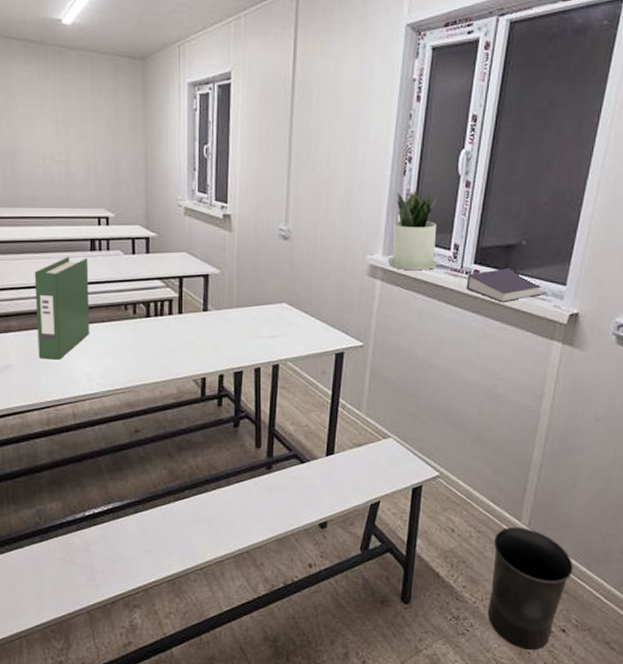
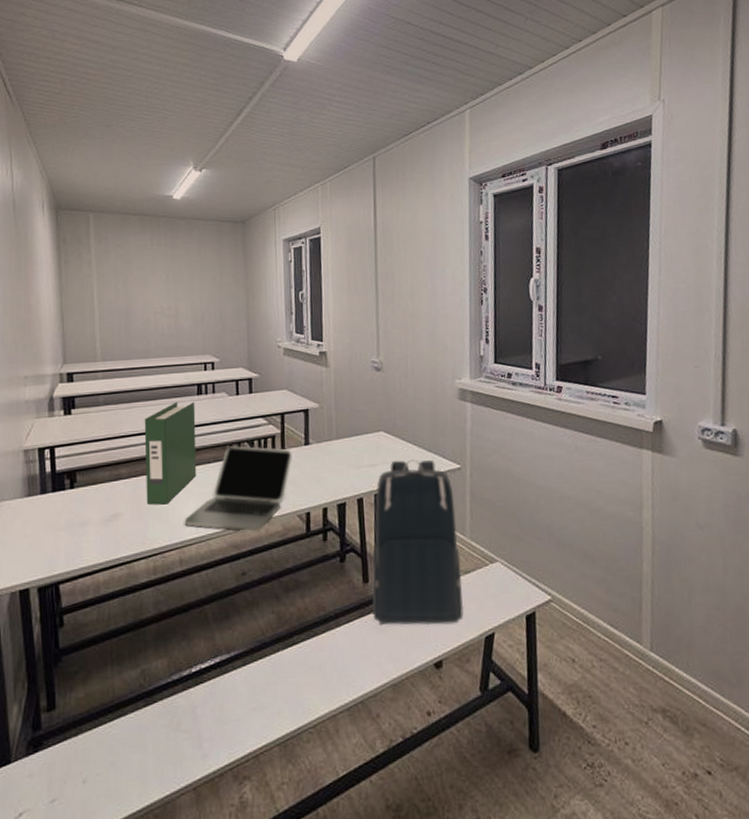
laptop: none [77,307,189,391] -> present [184,446,292,531]
backpack: none [263,333,354,491] -> present [371,459,464,626]
planter: present [387,190,439,271] -> none [474,317,523,392]
book: present [466,268,544,302] -> none [551,382,626,415]
waste bin: present [487,526,573,650] -> none [618,651,706,800]

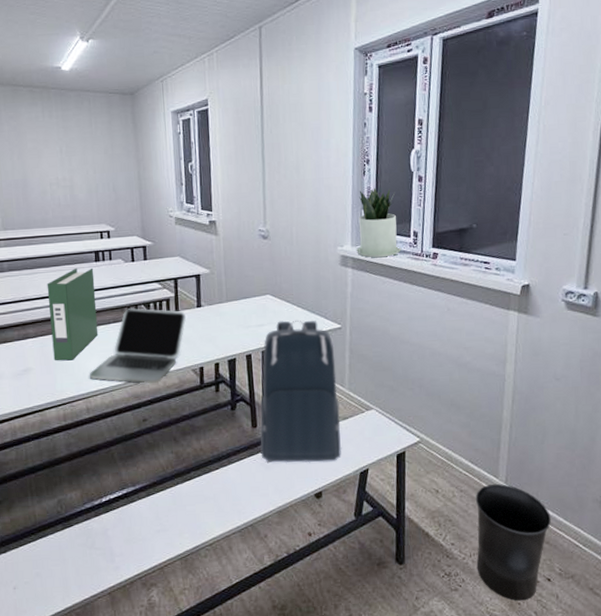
planter: none [474,317,523,392] -> present [355,187,401,258]
waste bin: none [618,651,706,800] -> present [476,483,551,601]

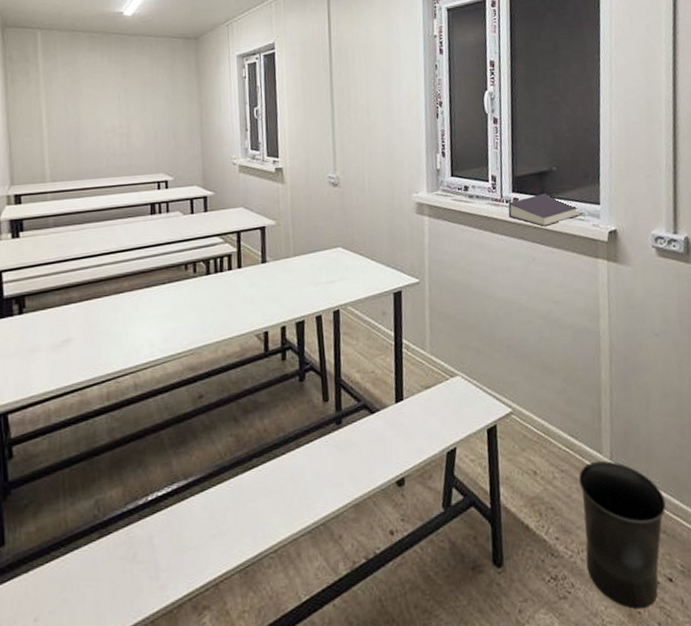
binder: present [47,267,99,361] -> none [96,221,151,329]
laptop: present [89,308,186,384] -> none [138,266,249,353]
backpack: present [259,320,342,464] -> none [331,274,426,445]
planter: present [355,187,401,258] -> none [431,130,480,205]
book: none [427,248,497,280] -> present [508,193,581,226]

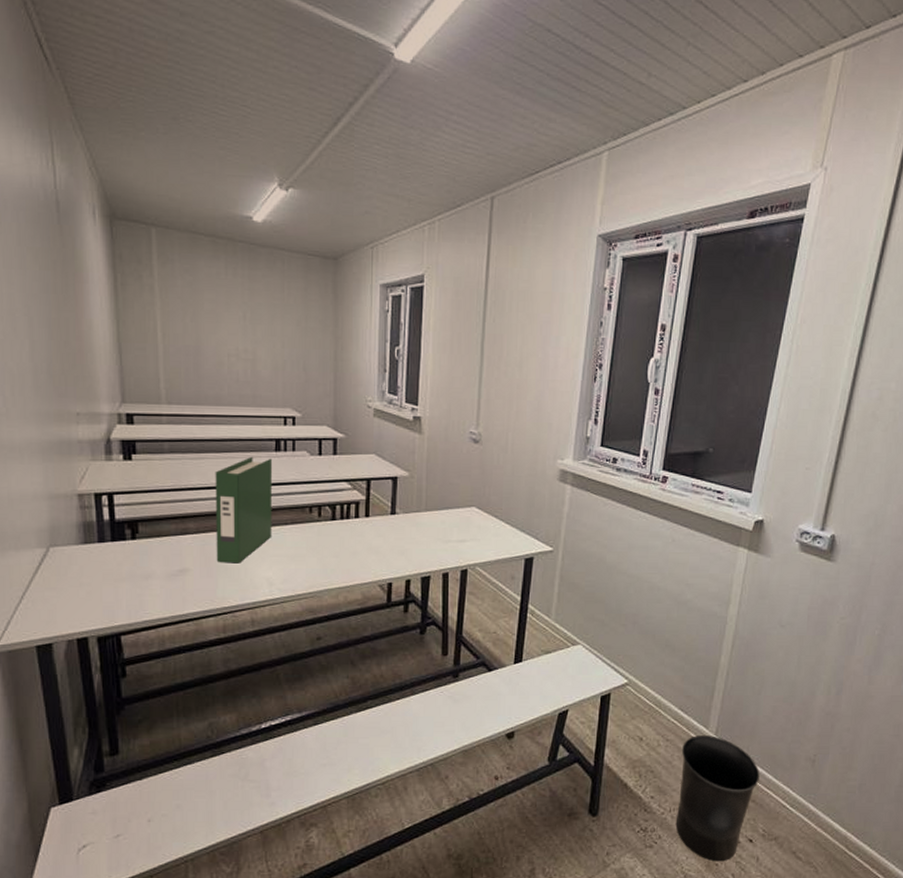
binder: none [96,221,151,329] -> present [215,456,273,564]
book: present [508,193,581,226] -> none [655,474,730,508]

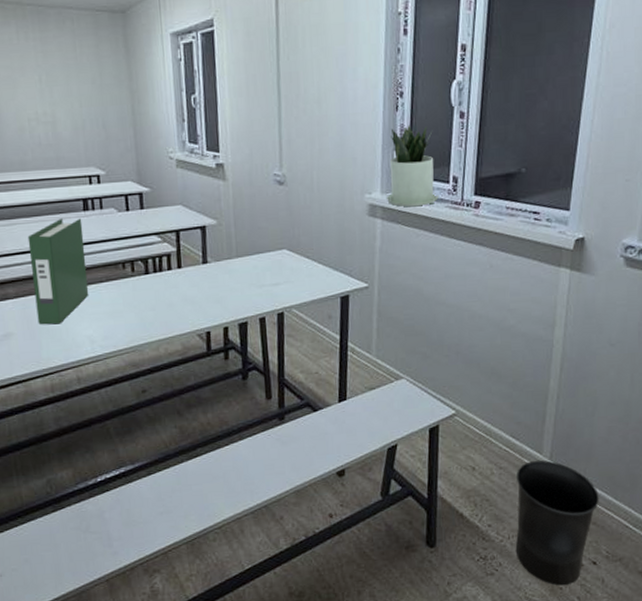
planter: none [577,396,628,476] -> present [386,125,439,207]

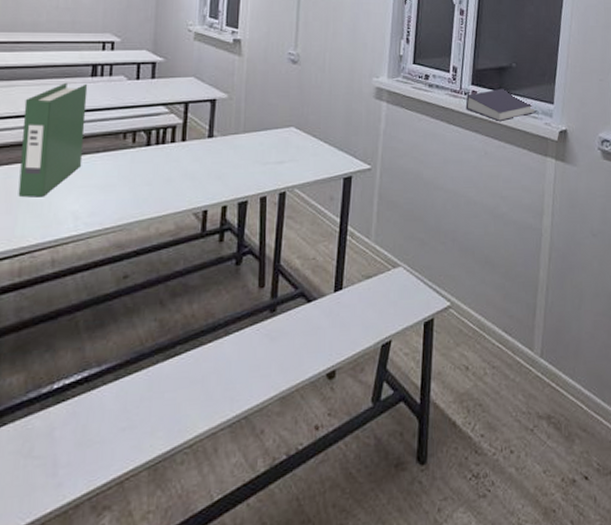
planter: present [386,125,439,207] -> none [392,17,440,92]
book: none [468,196,548,232] -> present [465,88,535,121]
waste bin: present [515,460,599,586] -> none [508,357,588,508]

